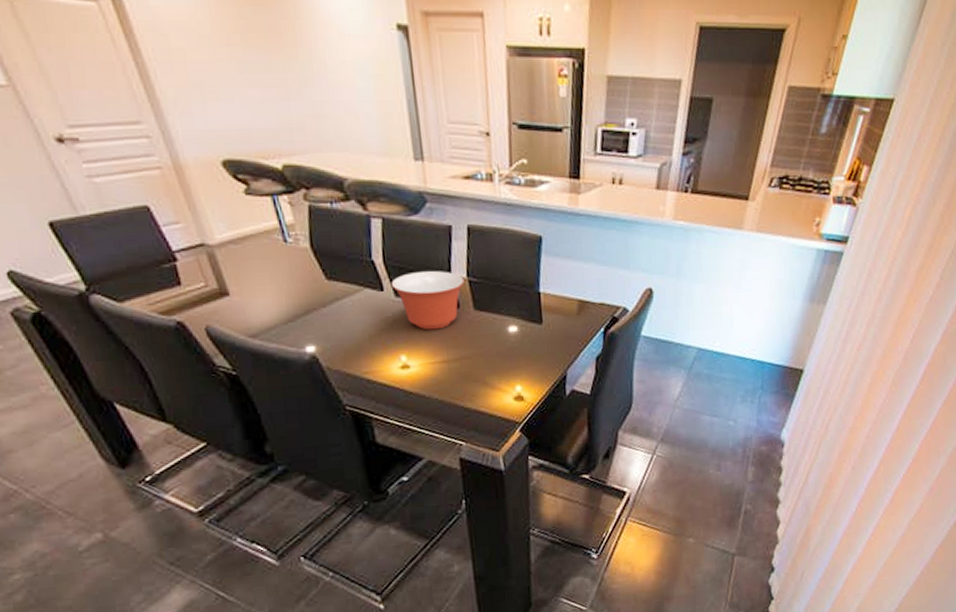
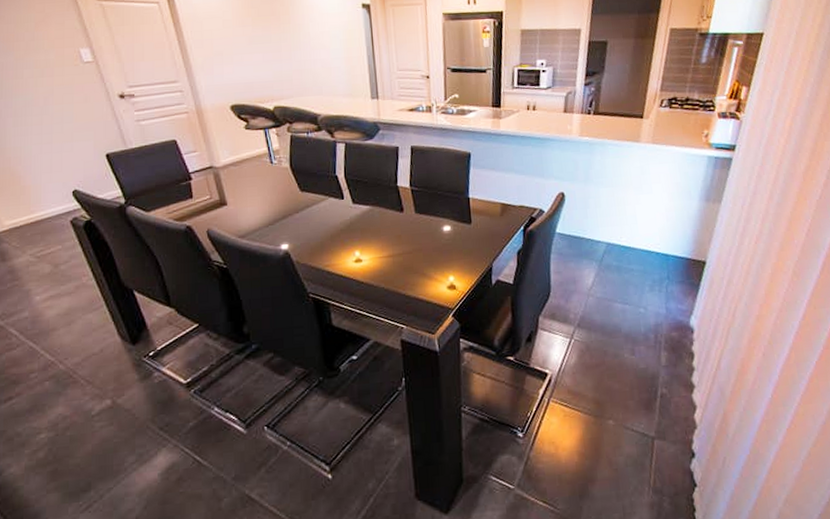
mixing bowl: present [390,271,465,330] -> none [349,182,408,230]

